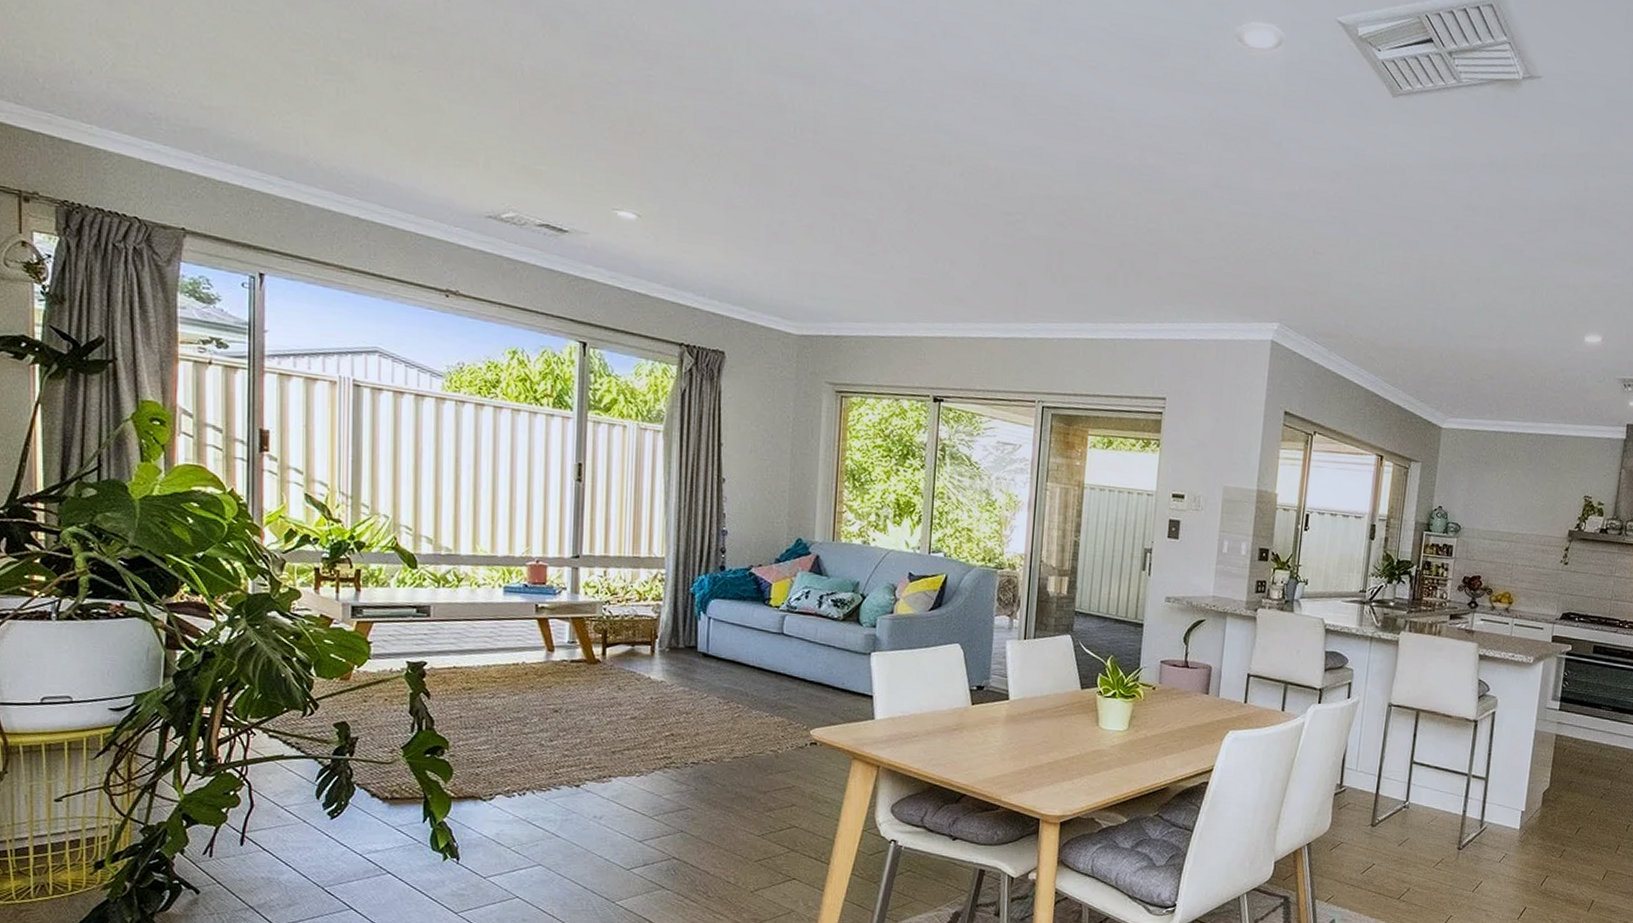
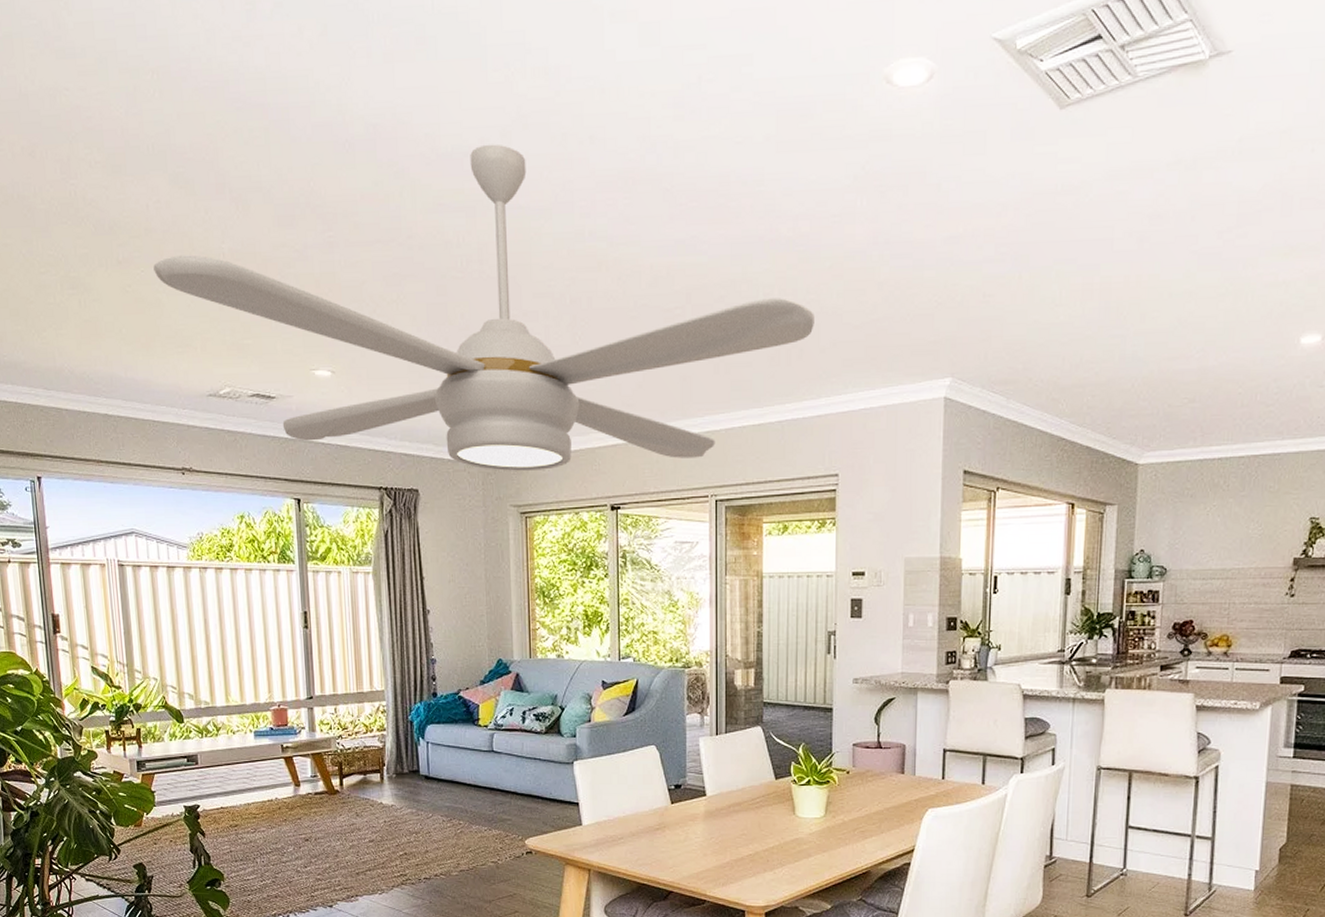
ceiling fan: none [435,16,1154,363] -> present [153,144,814,471]

